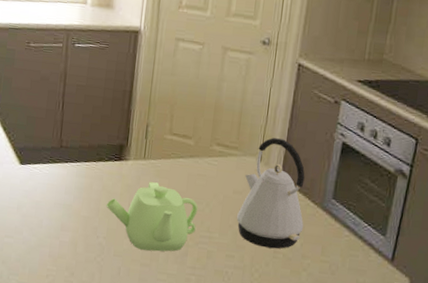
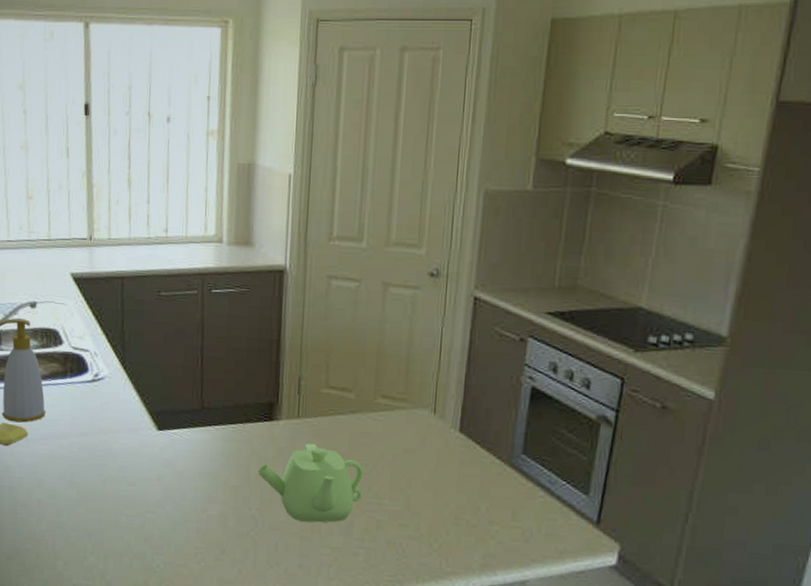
kettle: present [237,137,305,249] -> none [409,385,489,515]

